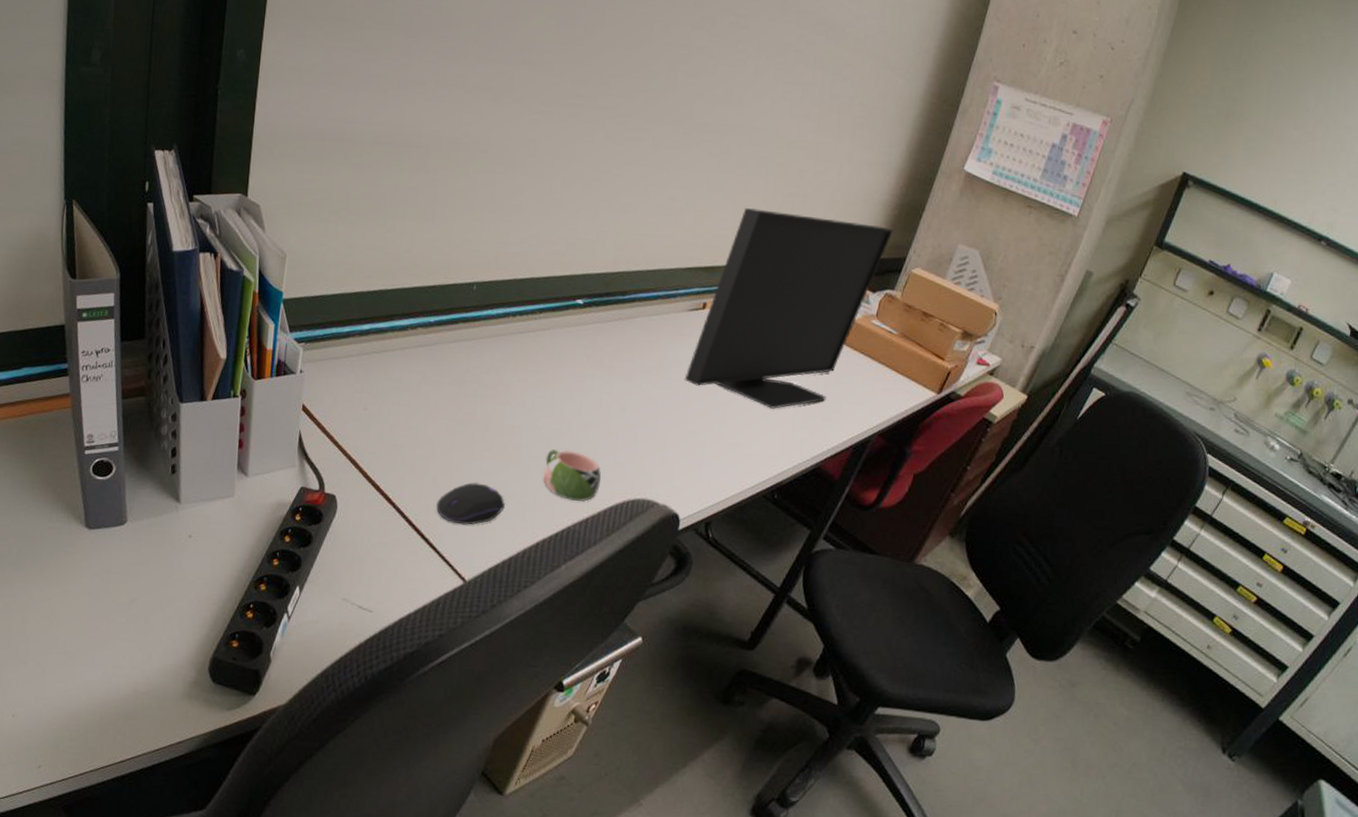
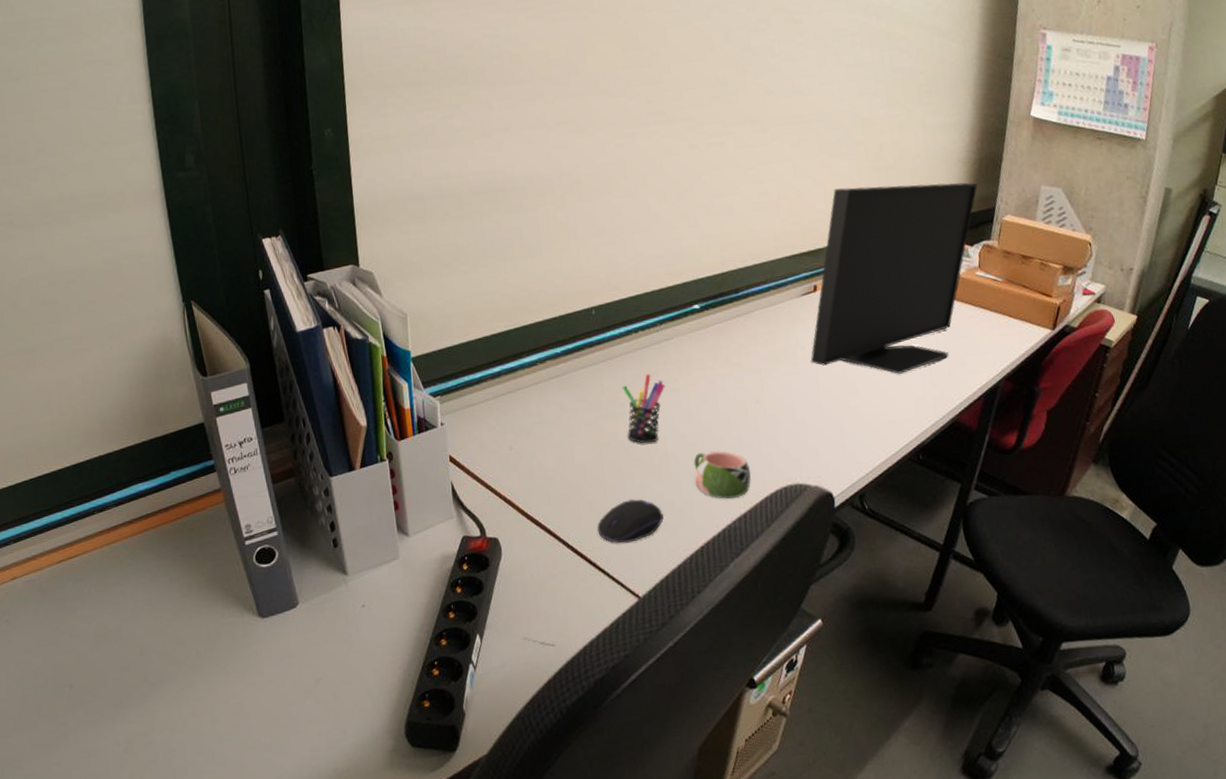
pen holder: none [484,360,532,431] -> present [622,374,665,444]

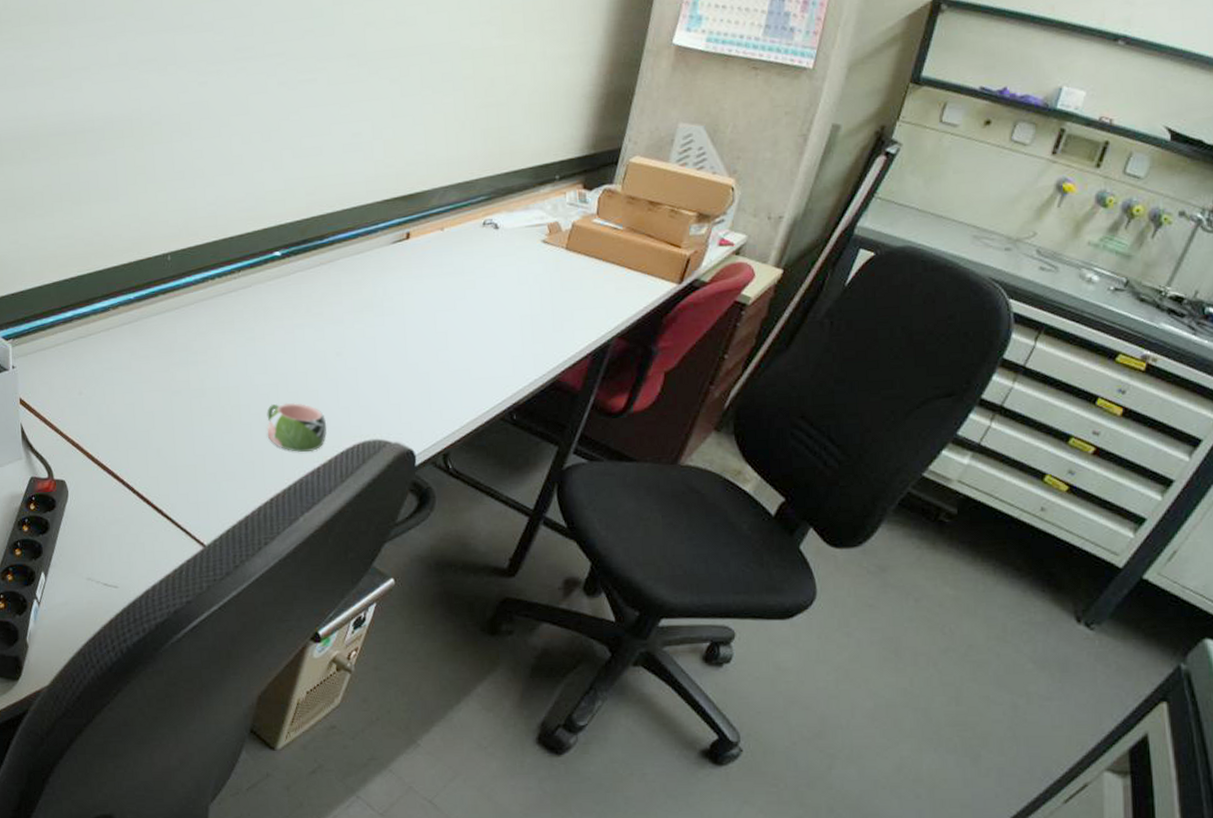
computer mouse: present [597,498,664,543] -> none [164,447,233,492]
pen holder: present [622,374,665,444] -> none [195,322,240,393]
computer monitor: present [810,182,978,374] -> none [398,119,603,328]

